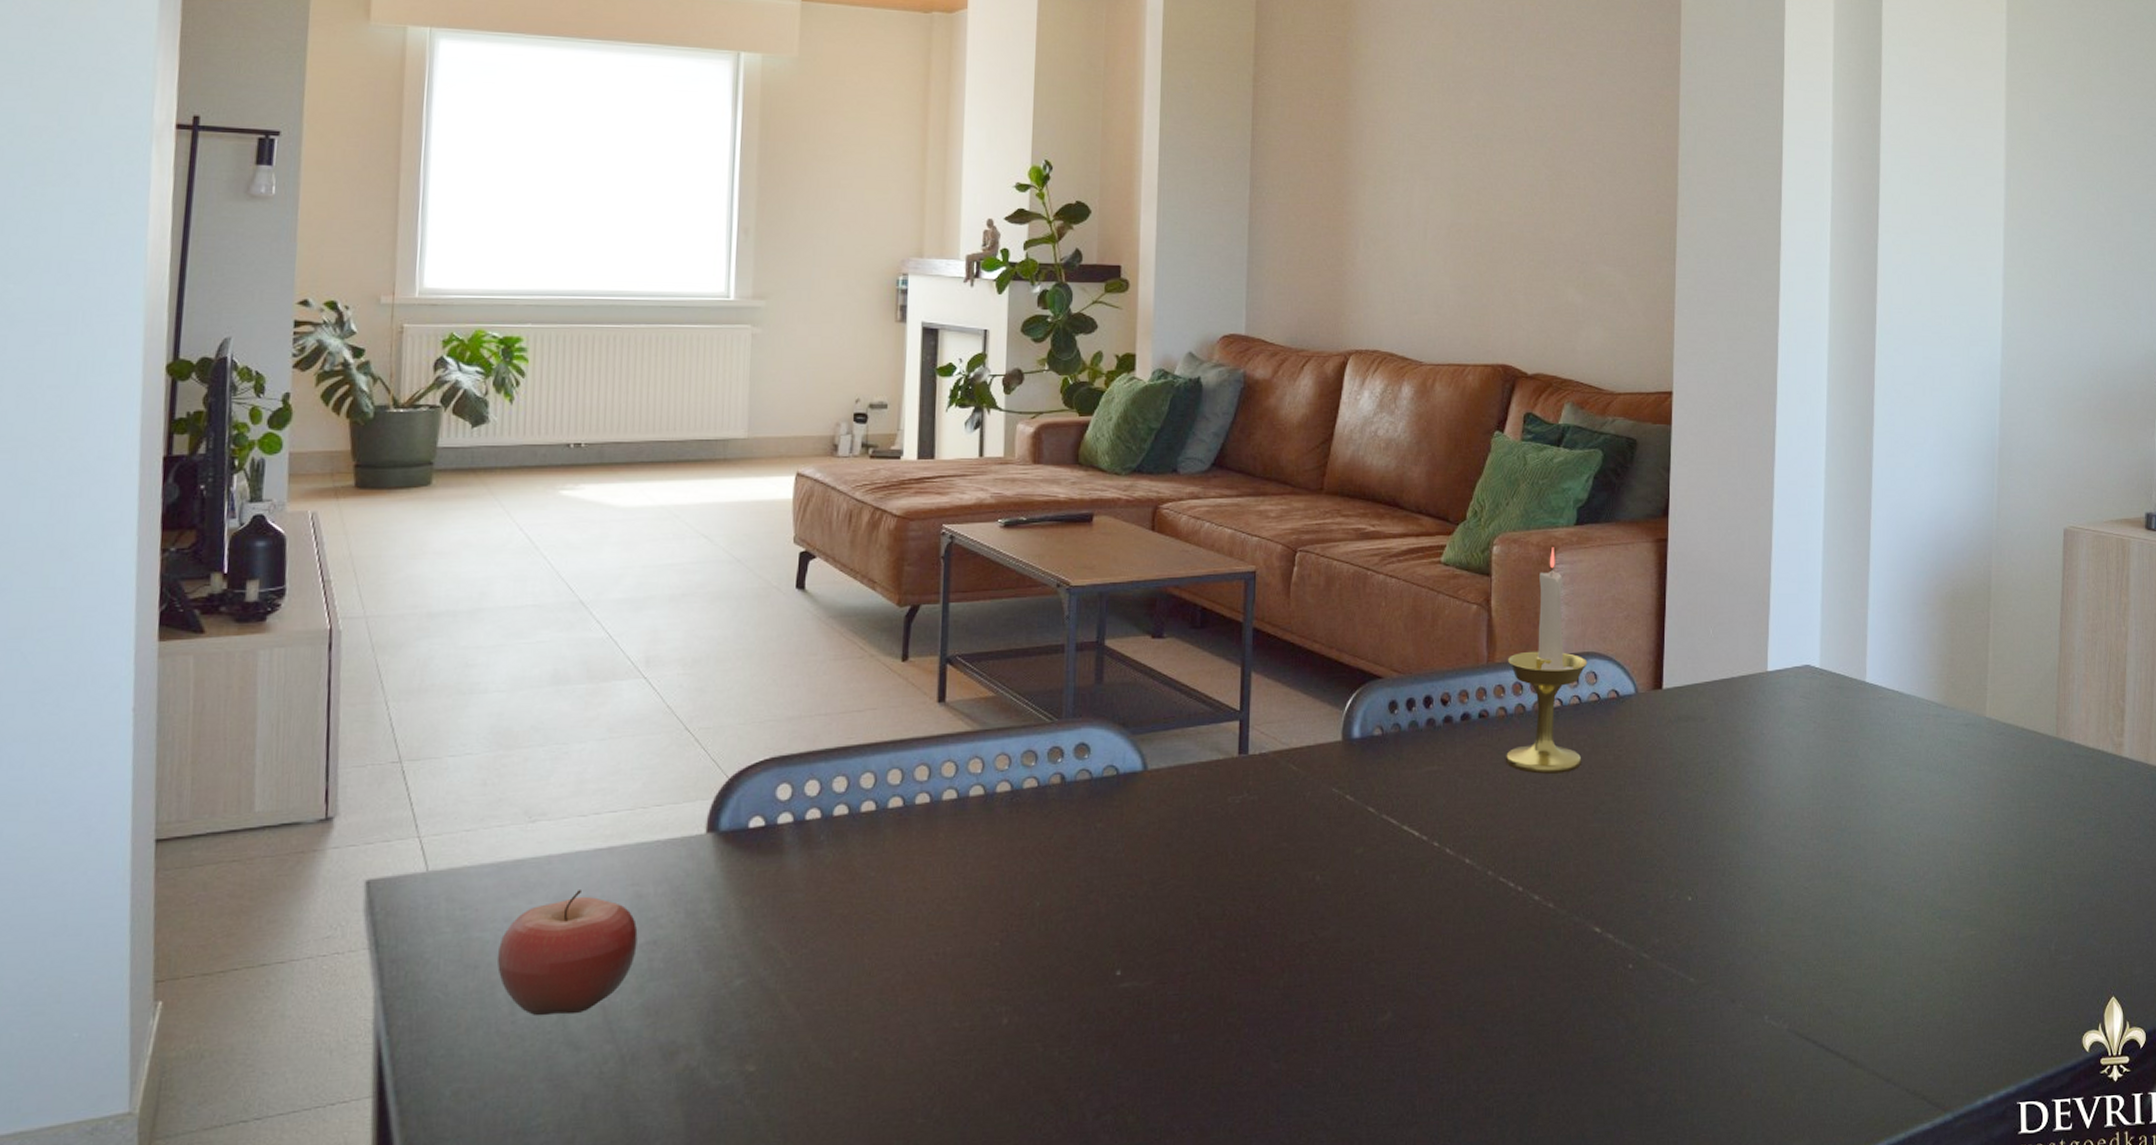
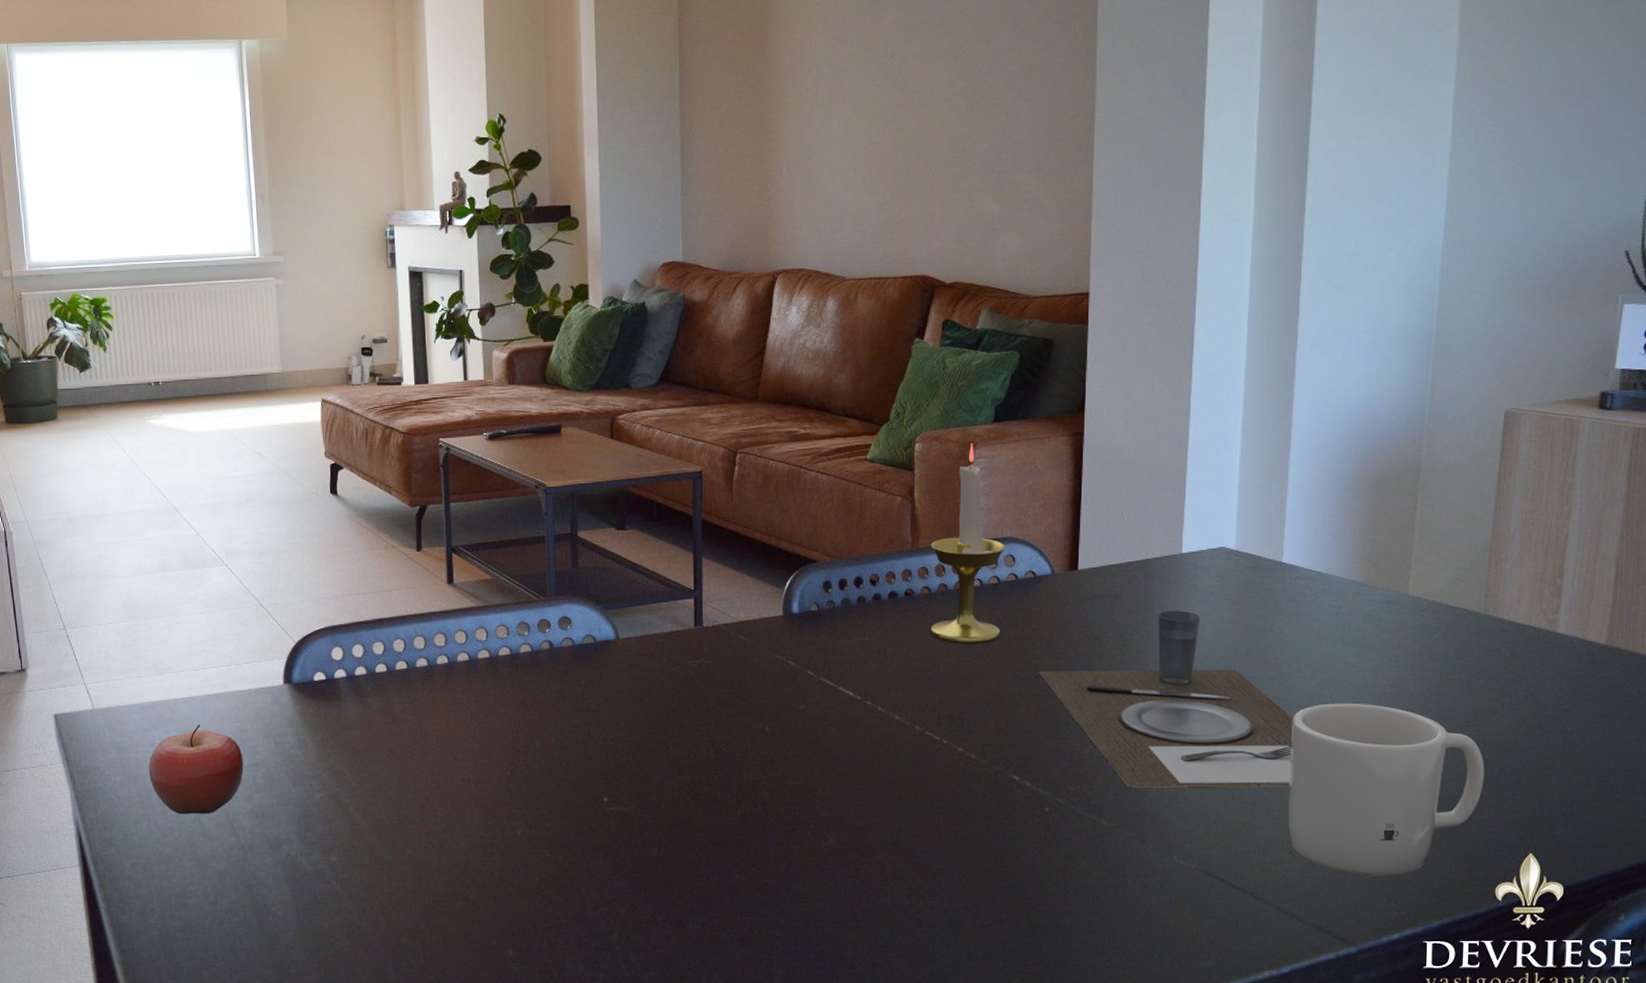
place setting: none [1621,734,1881,938] -> present [1038,610,1293,788]
mug: none [1878,835,2066,1030] -> present [1287,703,1485,876]

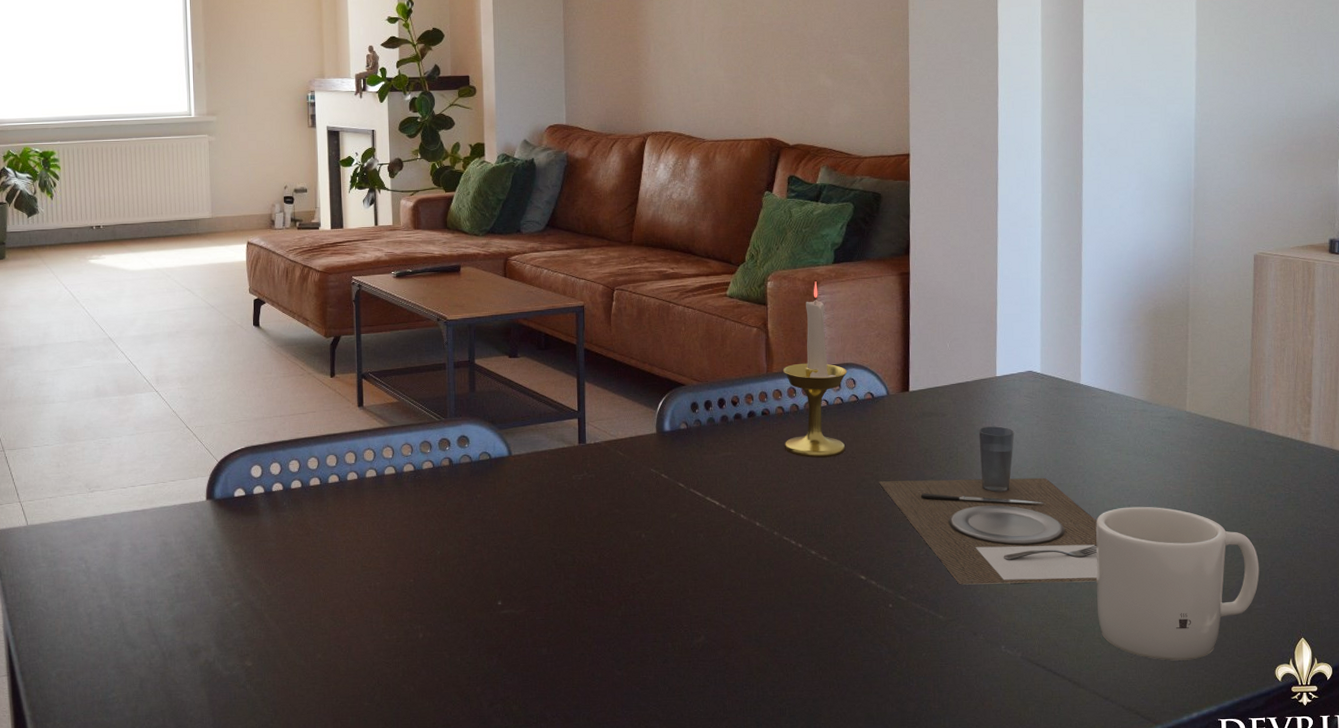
fruit: present [148,725,244,815] -> none [77,539,167,625]

